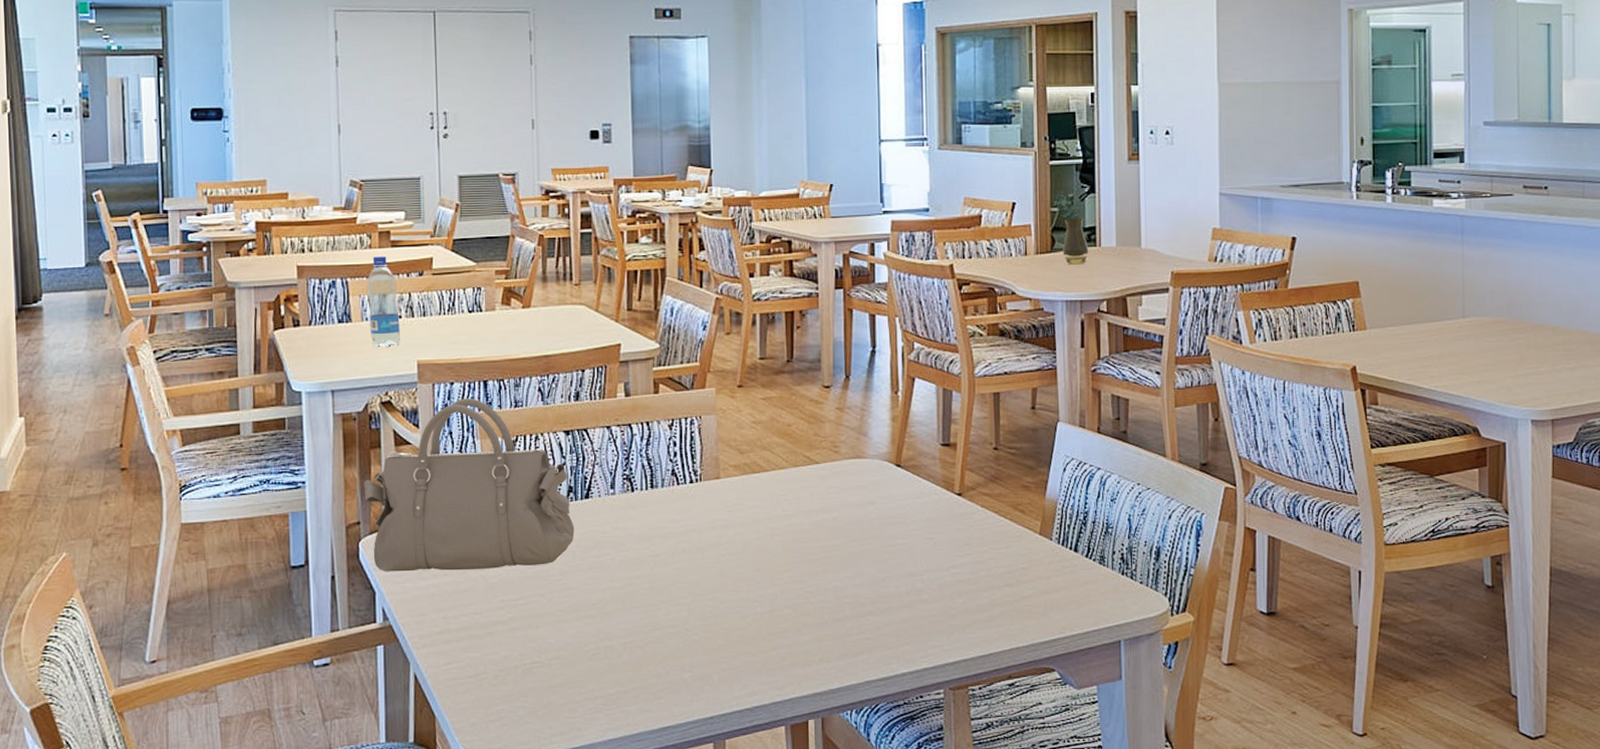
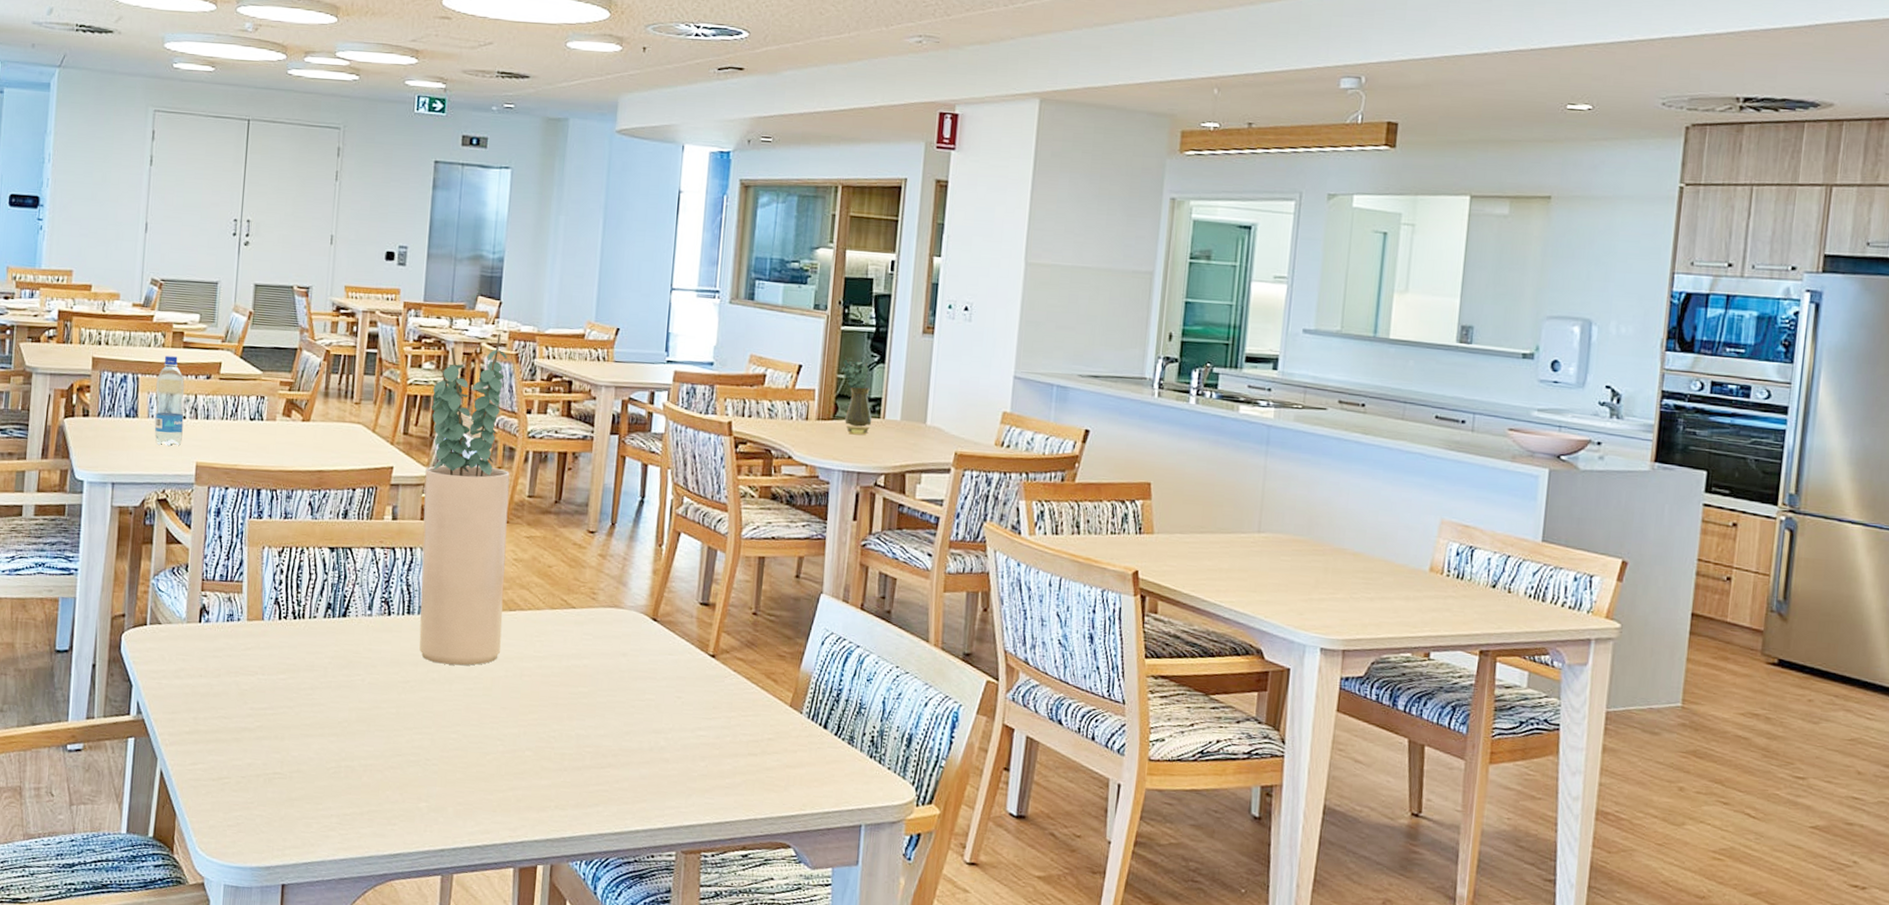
shoulder bag: present [363,398,575,572] -> none [132,504,329,678]
vase: none [653,201,748,534] -> present [419,333,510,666]

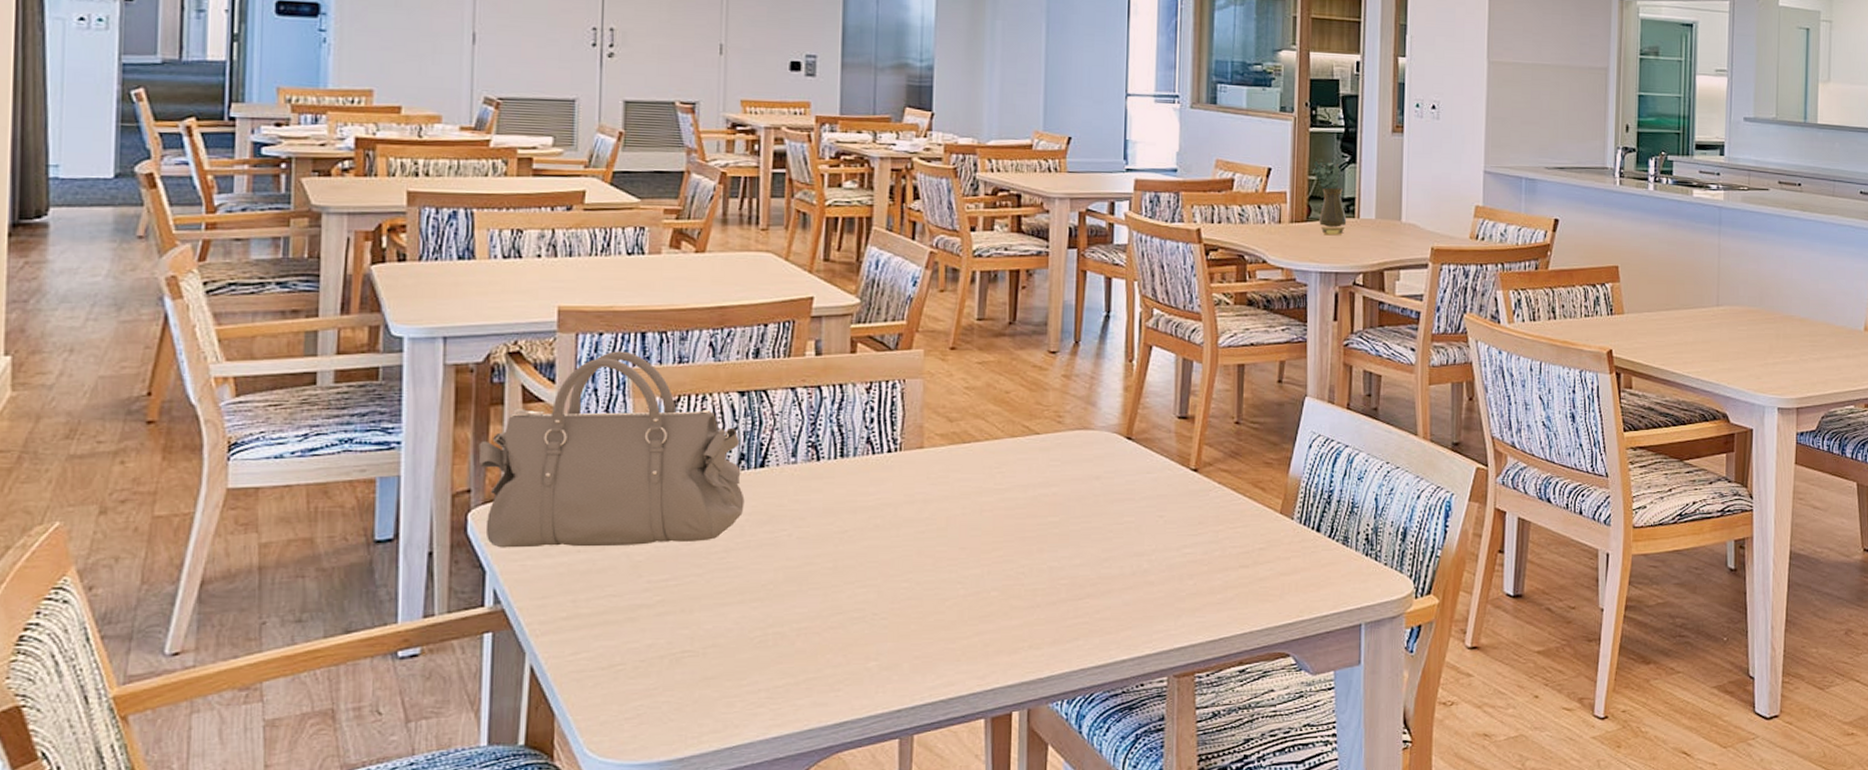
shoulder bag: none [132,504,329,678] -> present [478,351,745,548]
bottle: present [154,356,185,446] -> none [498,186,538,289]
vase: present [419,333,510,666] -> none [853,147,956,508]

